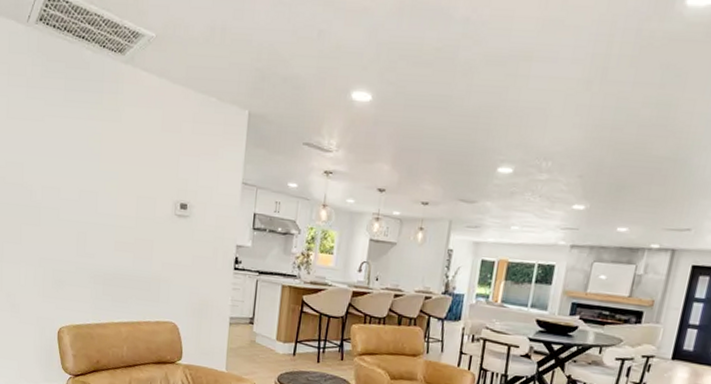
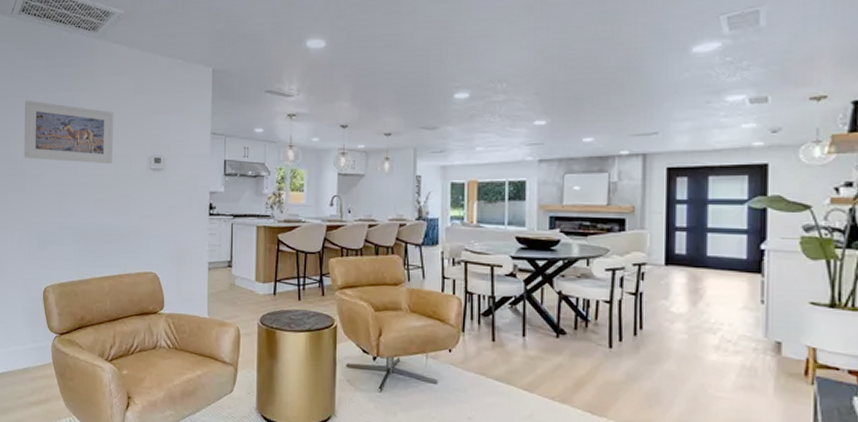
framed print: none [39,124,139,206] -> present [24,100,113,164]

